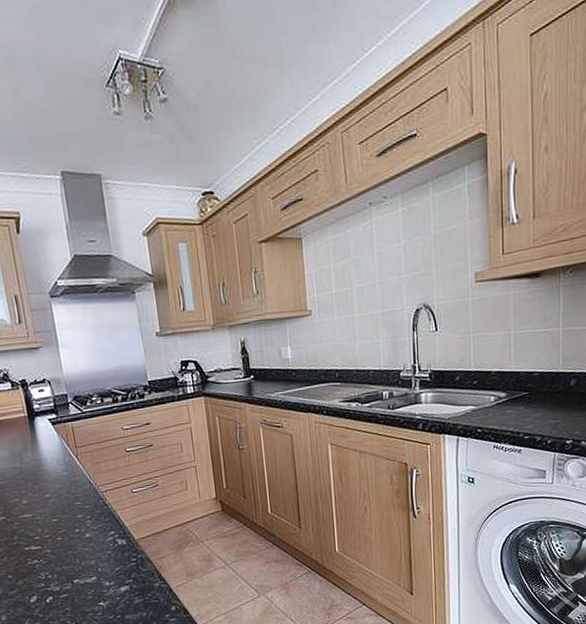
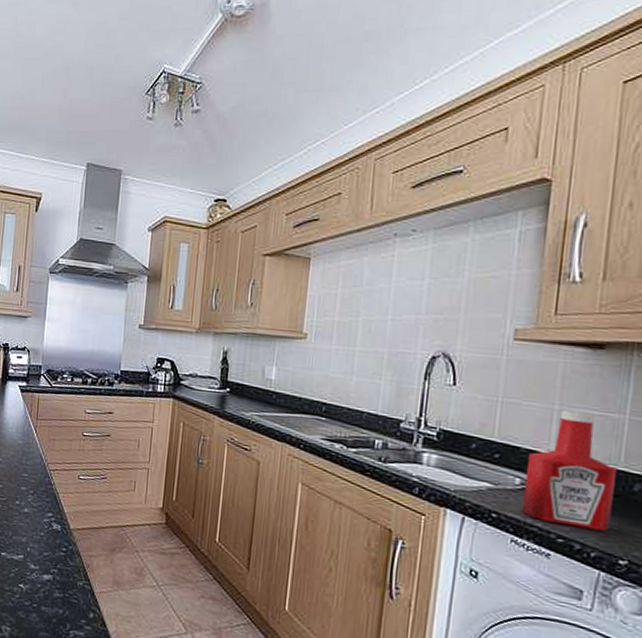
ketchup bottle: none [497,332,558,426] -> present [521,410,616,531]

